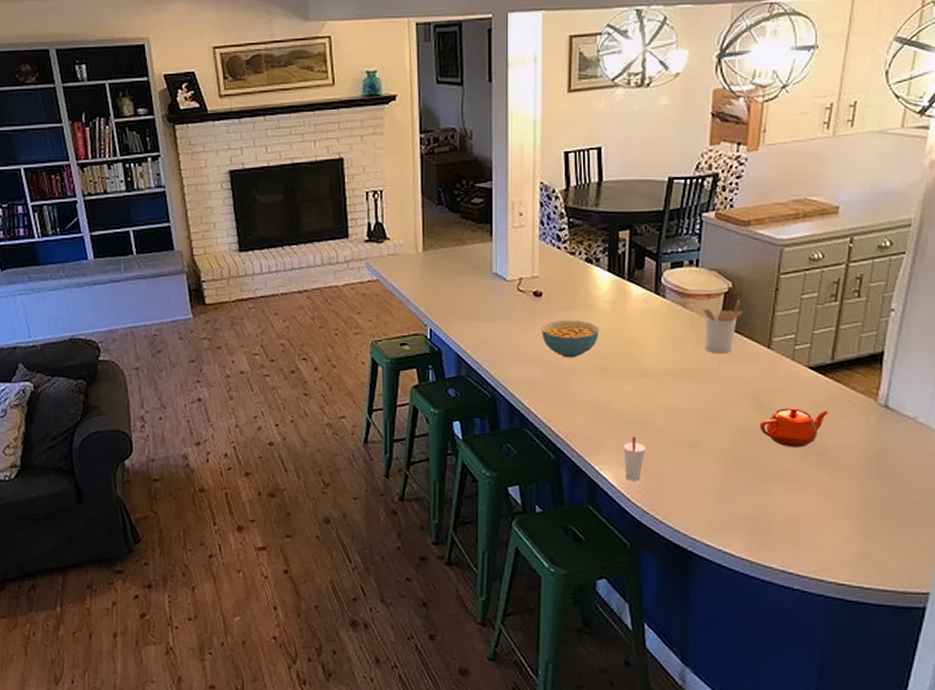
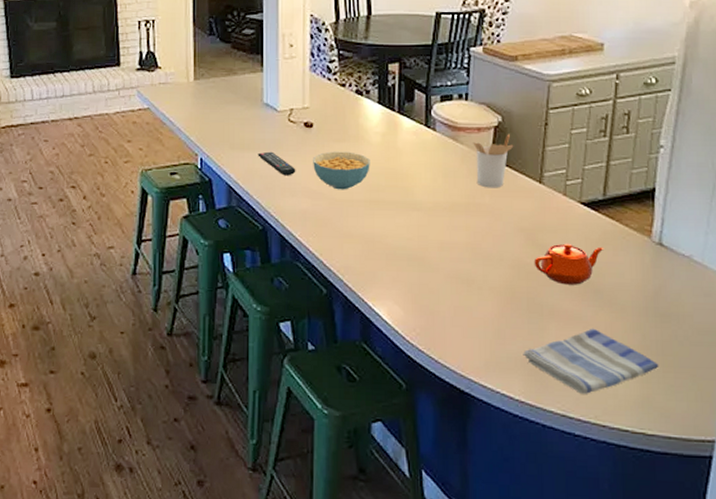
remote control: none [487,321,525,345] -> present [258,151,296,176]
cup: present [623,437,646,481] -> none [397,272,419,318]
dish towel: none [745,488,879,551] -> present [523,328,659,394]

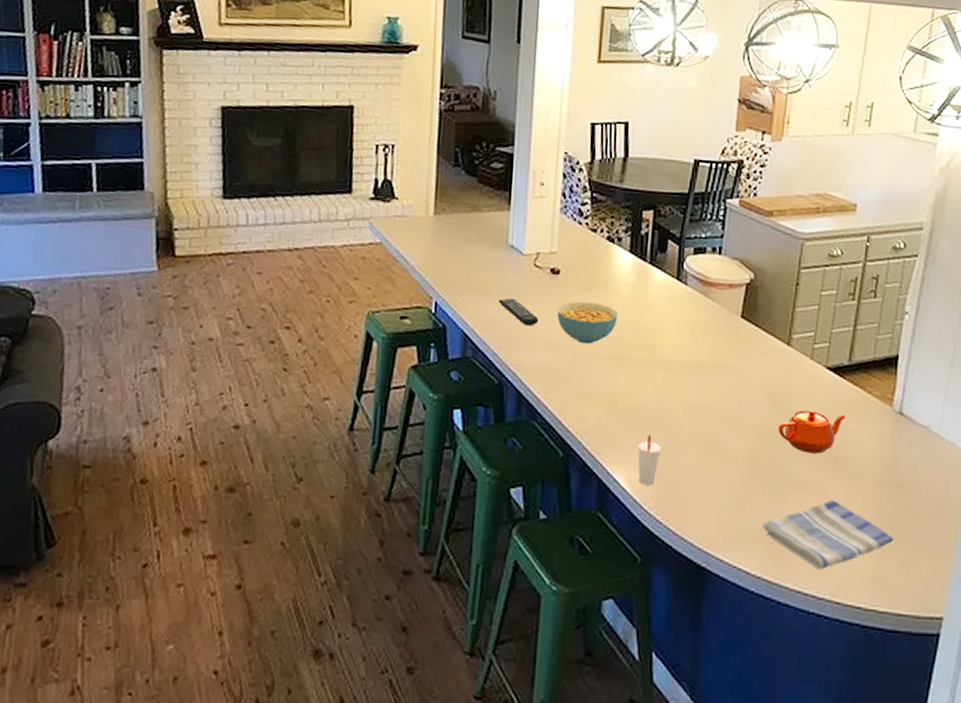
cup: none [397,272,419,318] -> present [638,435,661,485]
utensil holder: present [473,134,514,188] -> none [724,292,765,349]

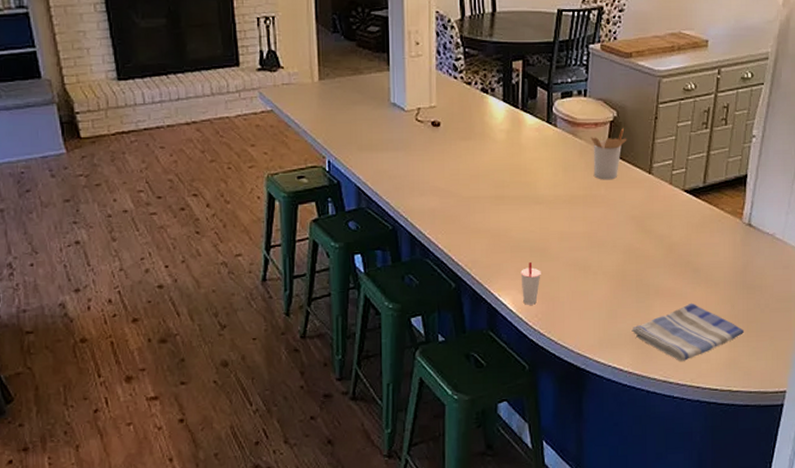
remote control: present [498,298,539,326] -> none [386,151,424,176]
cereal bowl: present [557,301,618,344] -> none [441,149,496,187]
utensil holder: none [724,292,765,349] -> present [590,128,627,180]
teapot: present [778,409,847,454] -> none [642,228,703,266]

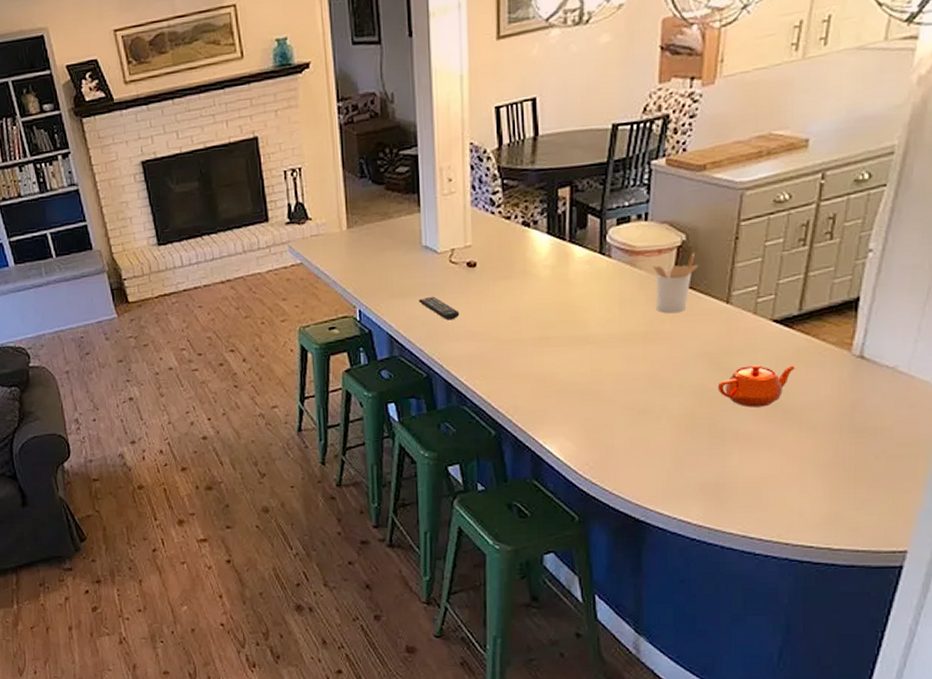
remote control: none [386,151,424,176] -> present [418,296,460,320]
cup: present [520,262,541,305] -> none [569,407,593,453]
dish towel: present [631,303,745,361] -> none [702,449,851,514]
teapot: none [642,228,703,266] -> present [717,364,797,408]

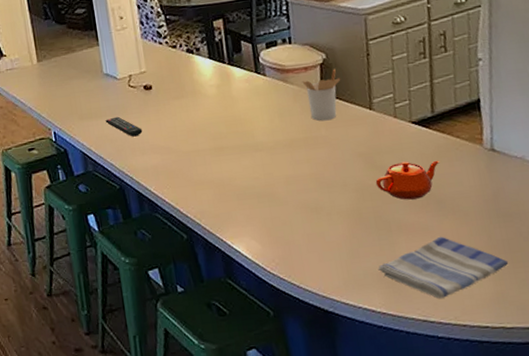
dish towel: none [702,449,851,514] -> present [378,236,509,299]

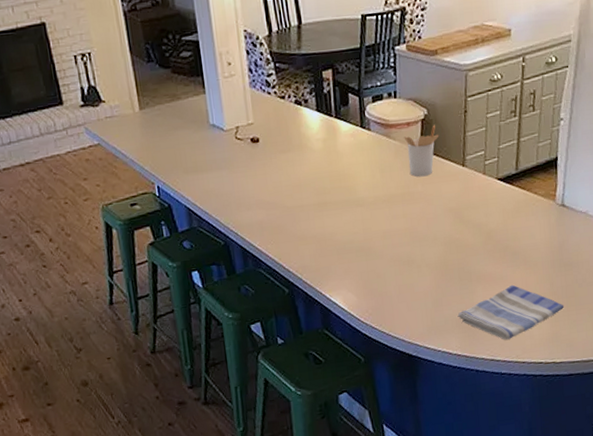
remote control: present [105,116,143,137] -> none [211,170,249,192]
teapot: present [375,160,440,200] -> none [462,215,518,252]

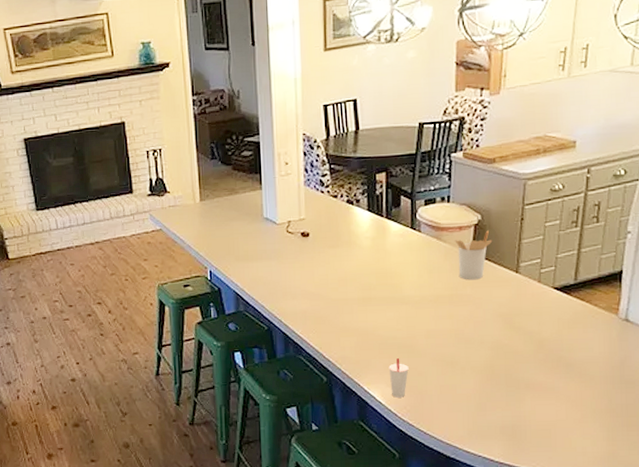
cup: none [348,262,368,302] -> present [388,358,409,398]
dish towel: present [457,284,564,340] -> none [502,397,624,453]

